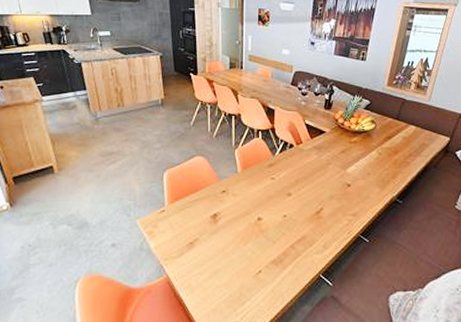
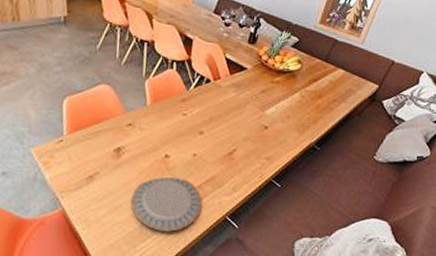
plate: none [229,239,296,293] -> present [131,177,202,232]

